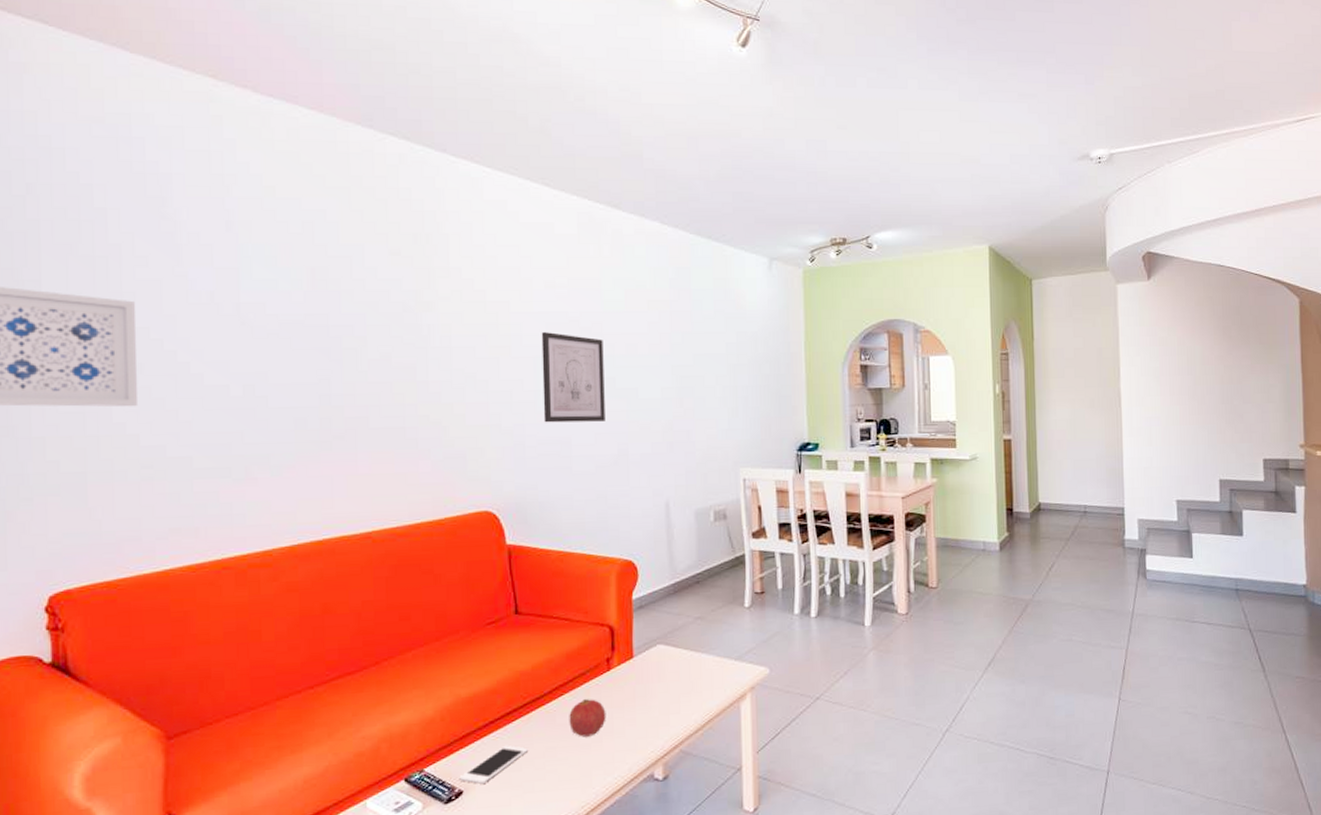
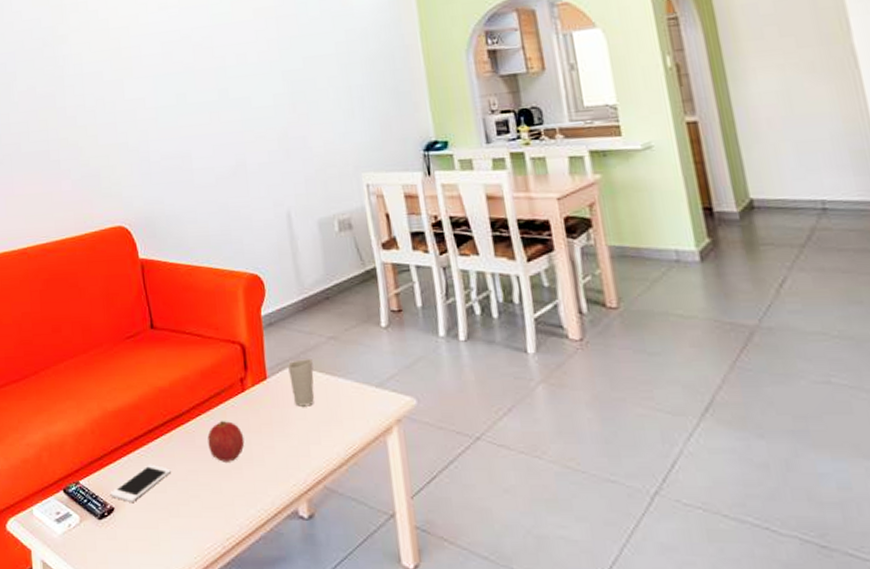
wall art: present [541,332,605,423] -> none [158,50,222,138]
cup: none [655,638,679,681] -> present [288,359,315,407]

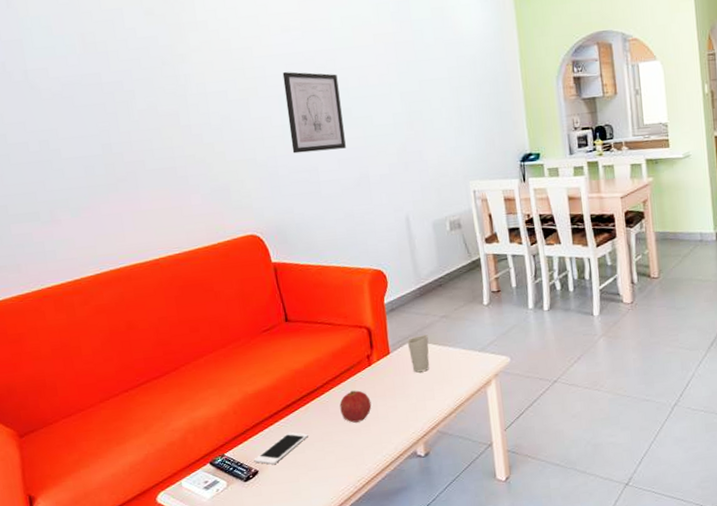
wall art: none [158,50,222,138] -> present [282,72,346,154]

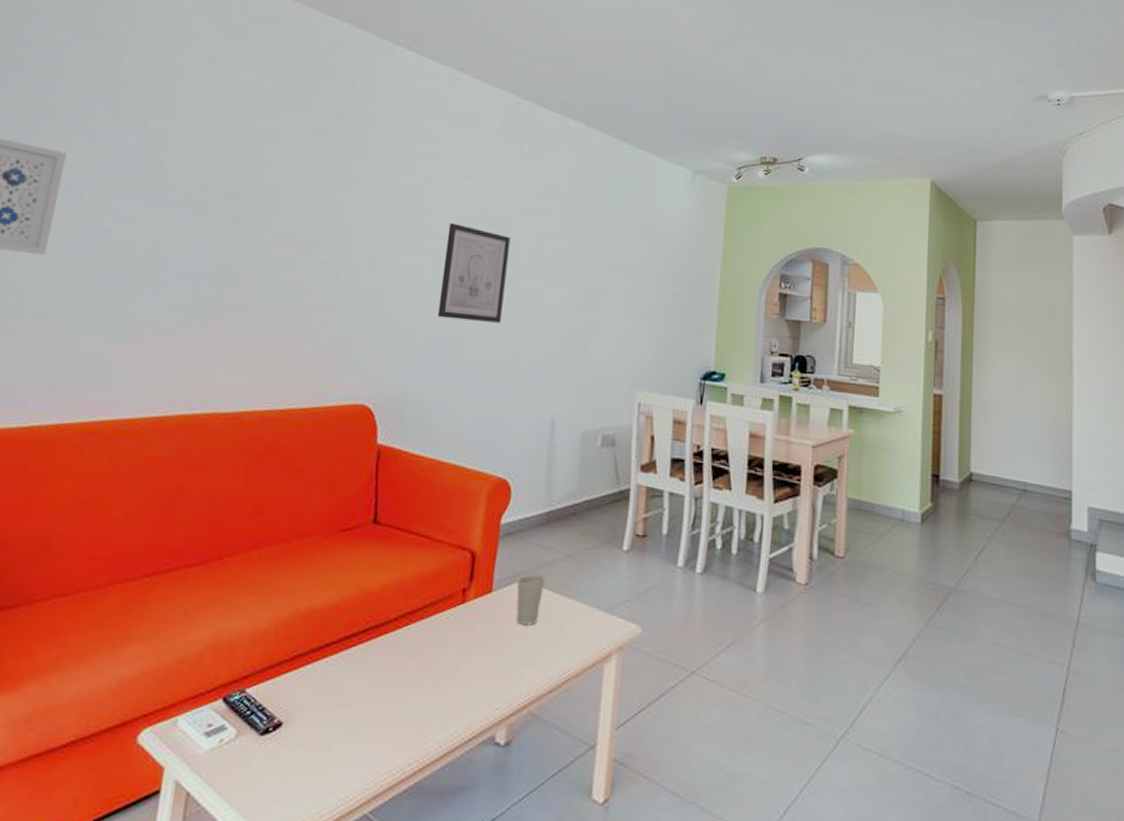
cell phone: present [254,431,308,465] -> none [281,674,361,717]
fruit: present [339,390,372,423] -> none [410,633,453,679]

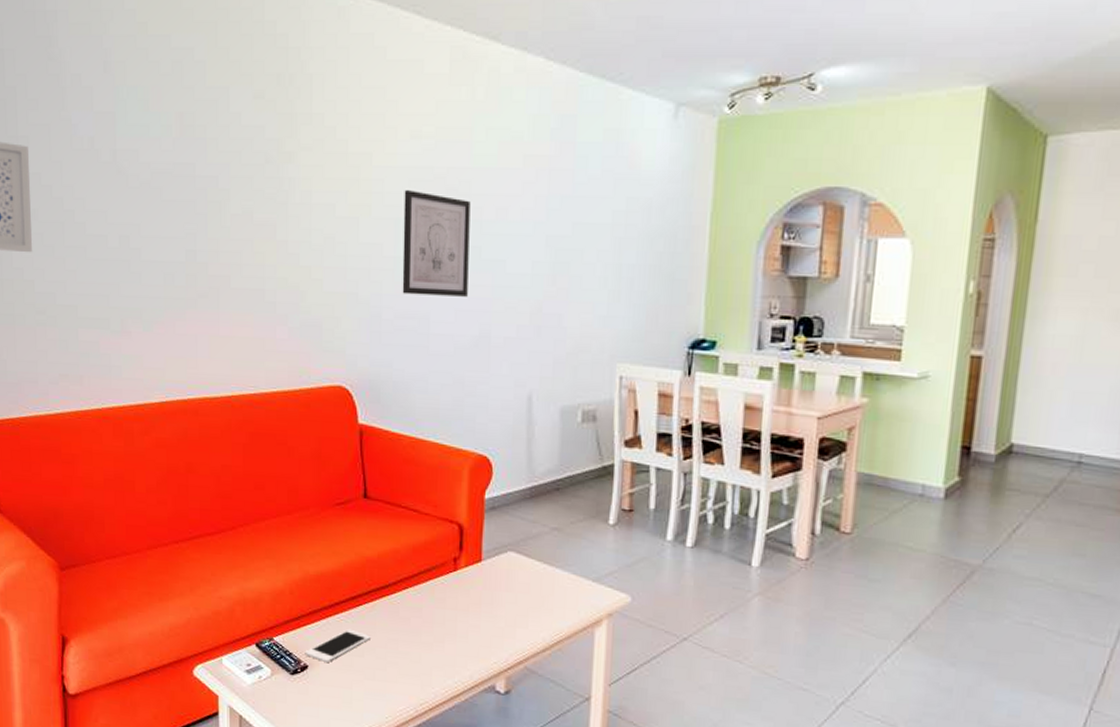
cell phone: none [281,674,361,717] -> present [305,628,370,662]
cup: present [516,574,545,626] -> none [505,546,532,592]

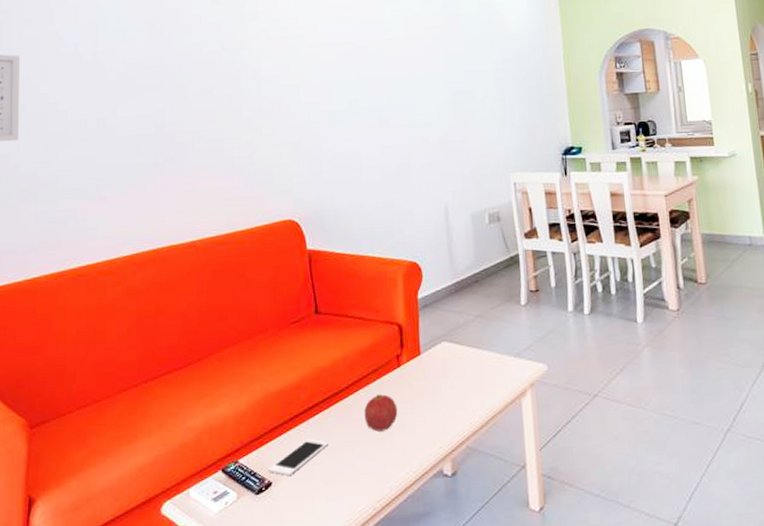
wall art: present [402,190,471,297] -> none [334,60,389,139]
fruit: none [412,596,450,636] -> present [364,394,398,432]

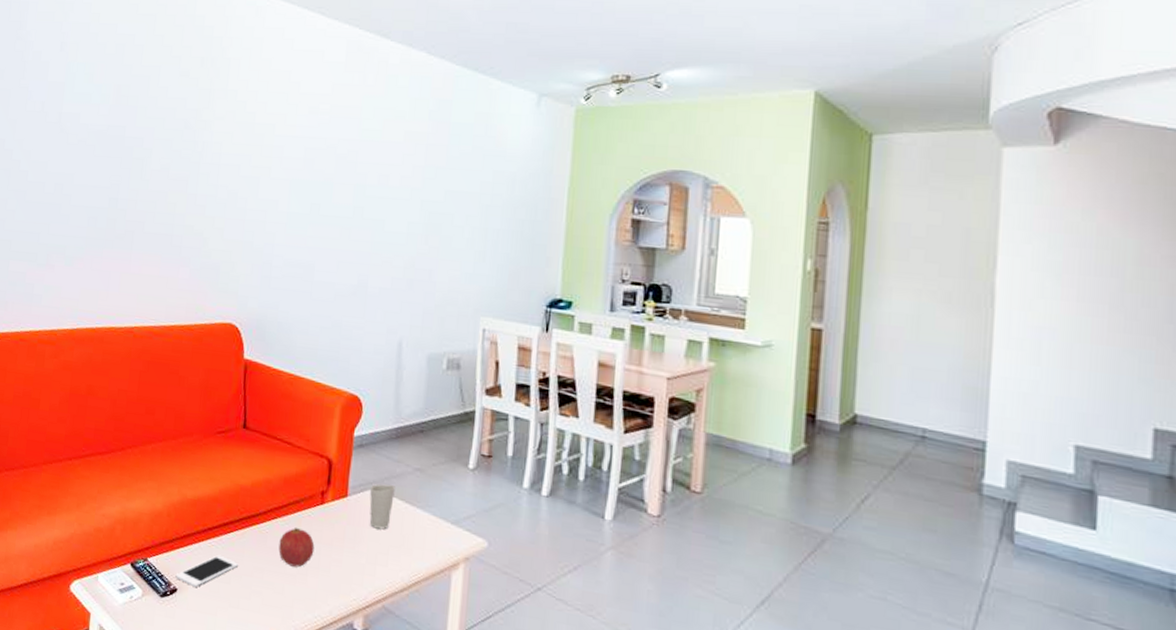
cup: none [440,335,462,378] -> present [369,484,395,530]

